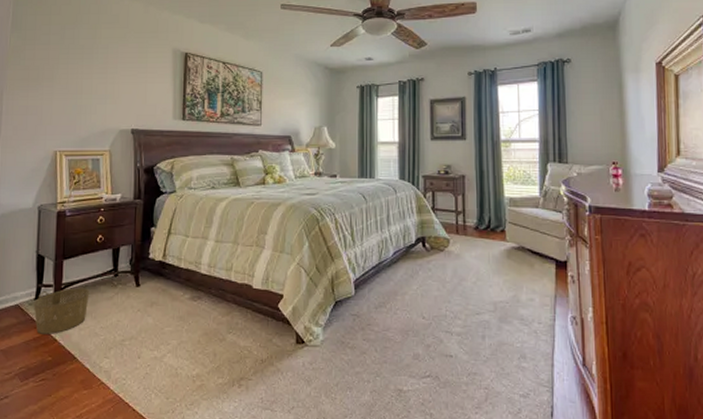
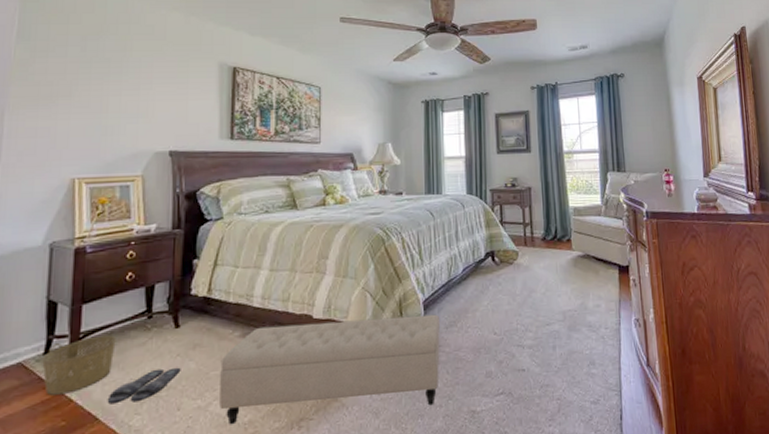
slippers: none [84,321,141,347] -> present [108,367,181,404]
bench: none [172,292,370,380] -> present [220,314,441,425]

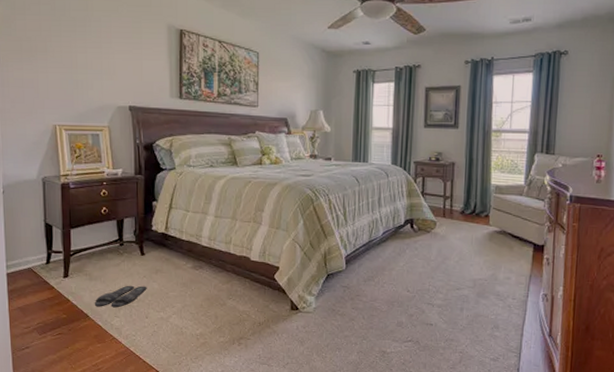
basket: present [42,335,116,395] -> none [45,254,98,295]
bench: present [220,314,441,425] -> none [177,262,360,342]

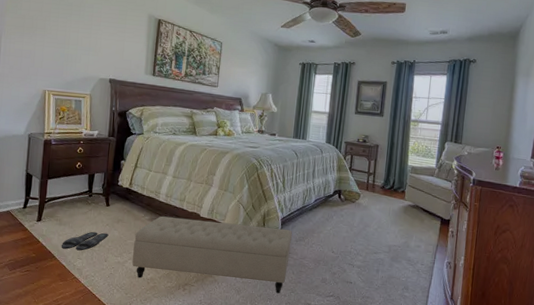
bench: none [177,262,360,342] -> present [132,216,293,294]

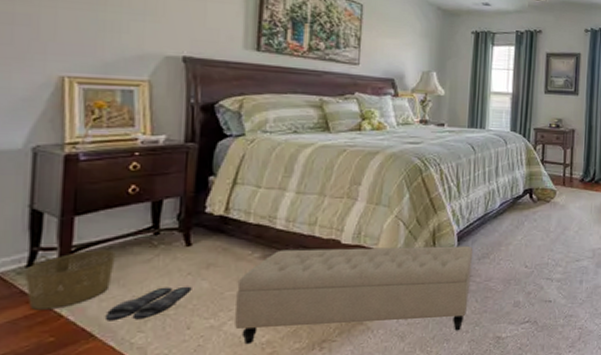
basket: none [22,202,68,237] -> present [24,250,116,310]

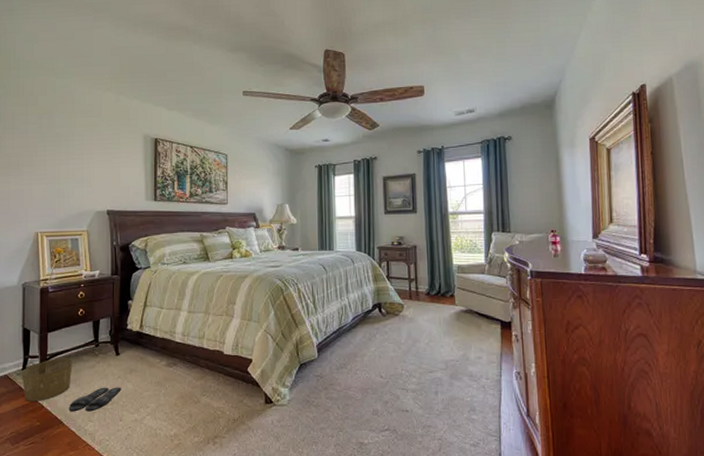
bench: present [235,245,474,345] -> none [151,356,332,436]

